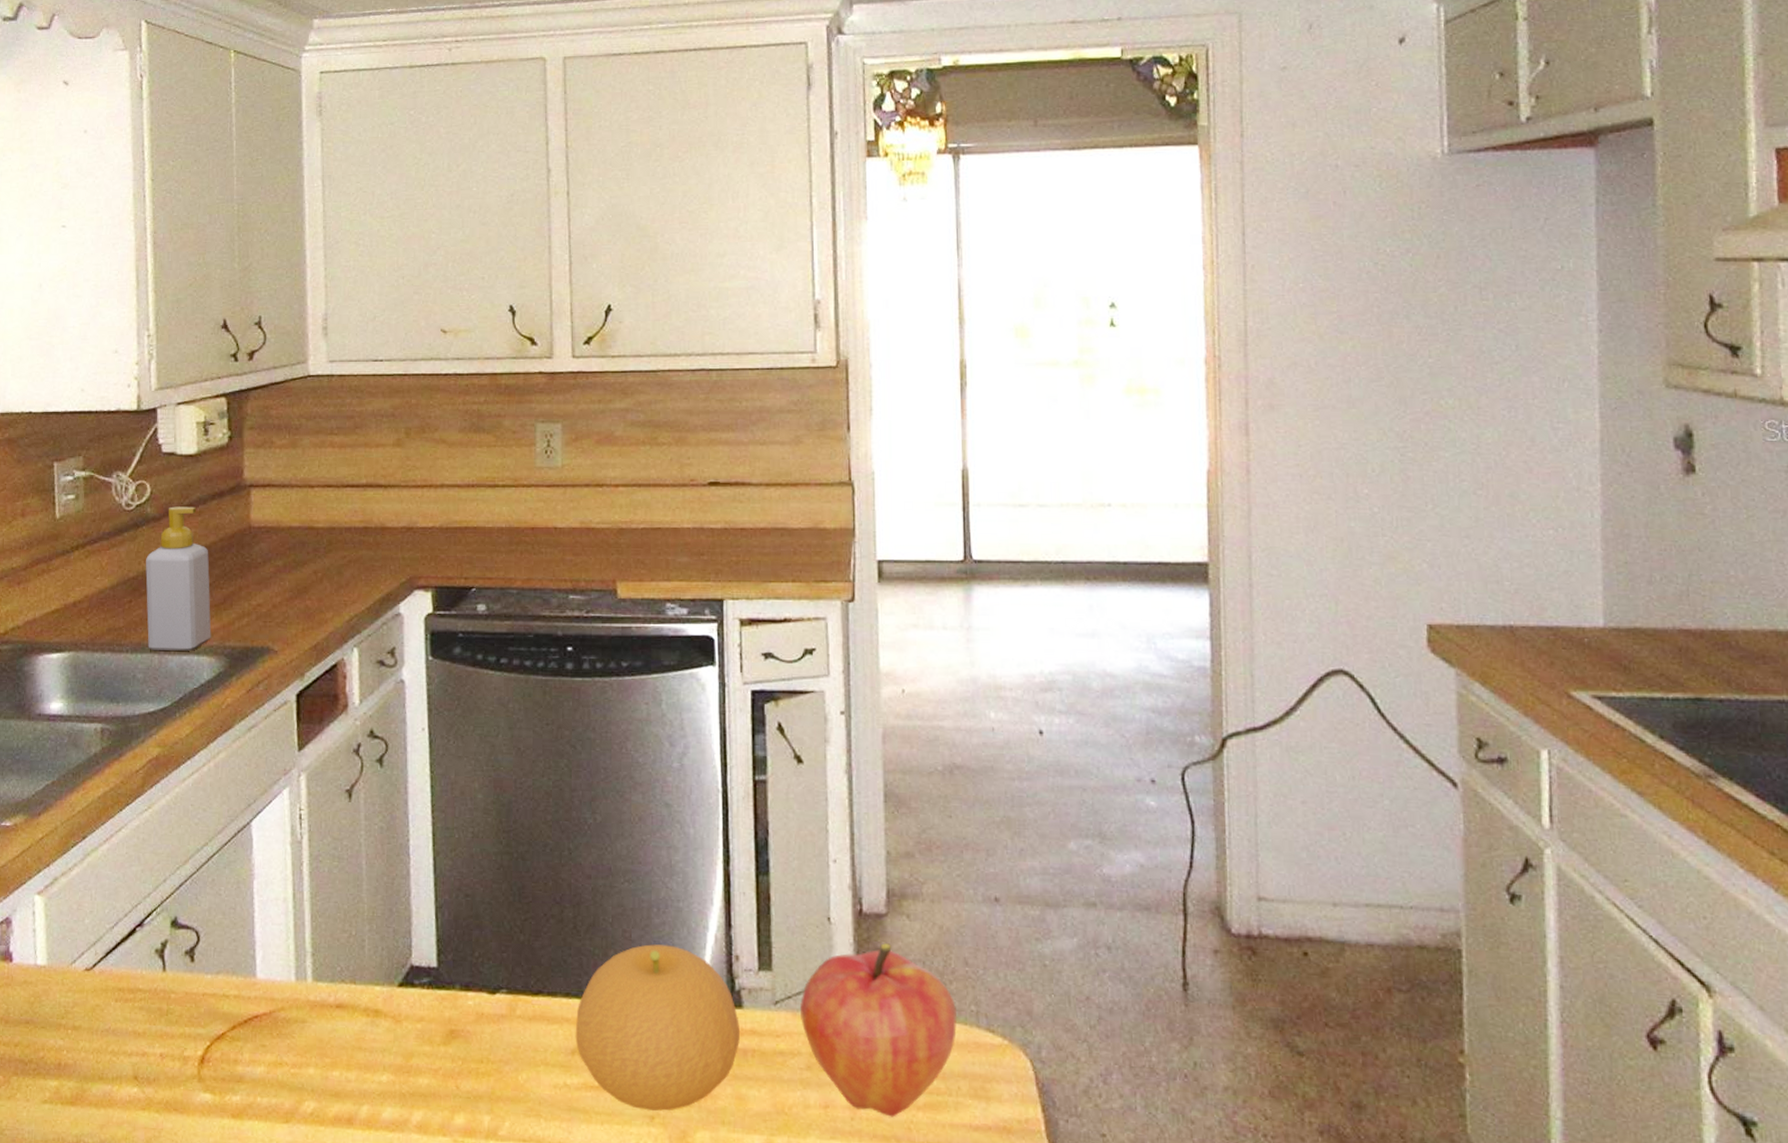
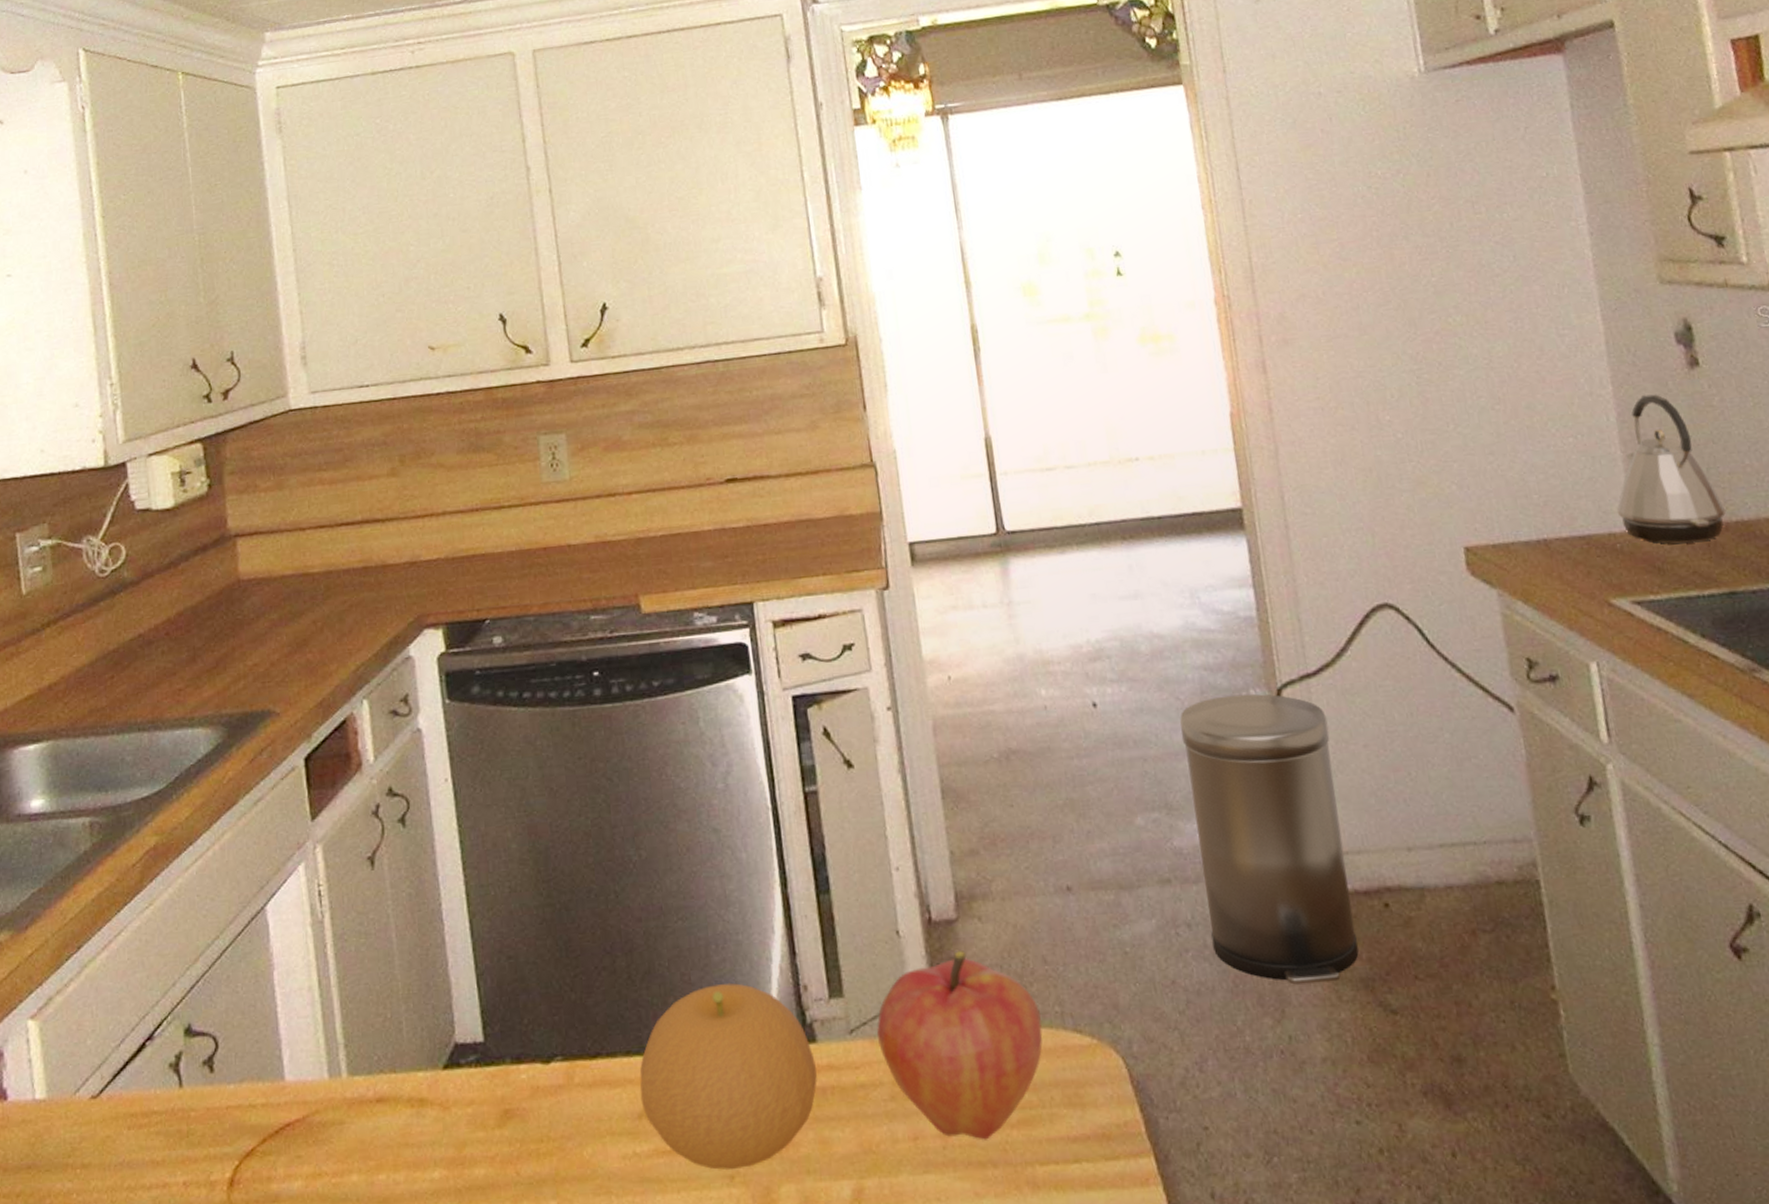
soap bottle: present [145,506,211,651] -> none [126,565,205,728]
pedal bin: none [1122,739,1272,1018] -> present [1179,694,1359,985]
kettle: none [1590,496,1702,646] -> present [1617,394,1726,544]

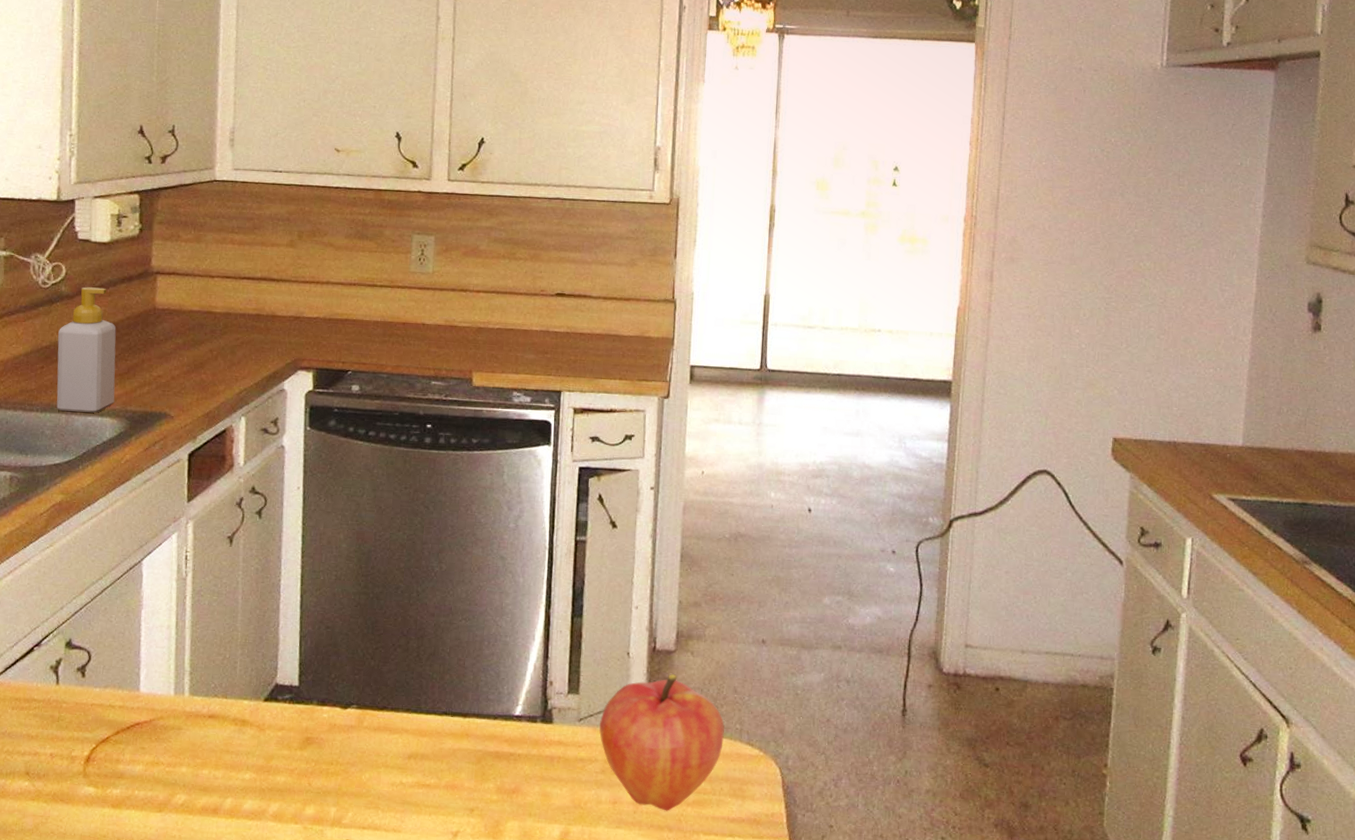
soap bottle: none [126,565,205,728] -> present [56,287,117,413]
fruit: present [639,983,817,1170] -> none [412,671,549,805]
pedal bin: present [1179,694,1359,985] -> none [863,519,983,738]
kettle: present [1617,394,1726,544] -> none [1234,346,1313,463]

